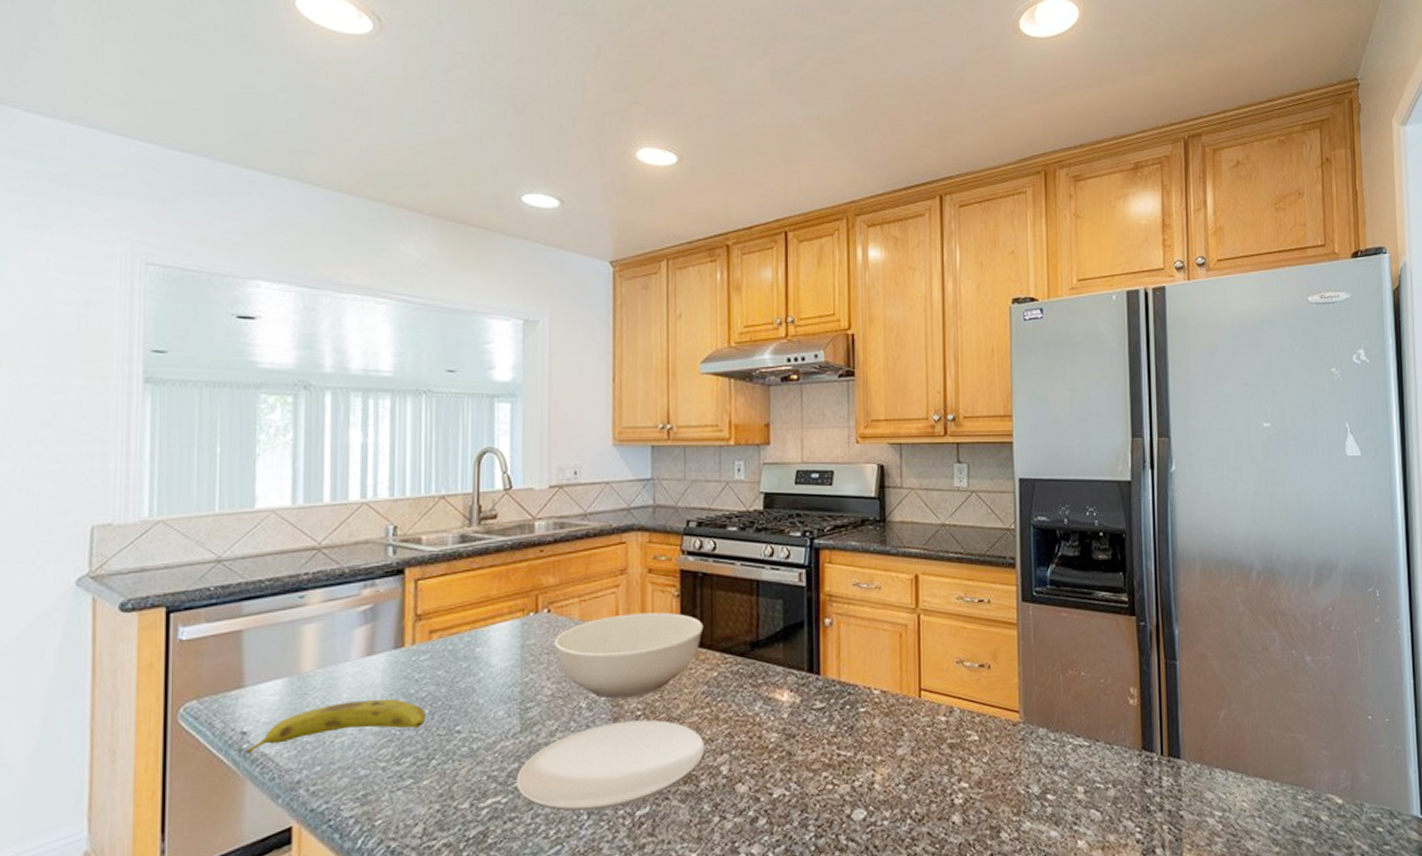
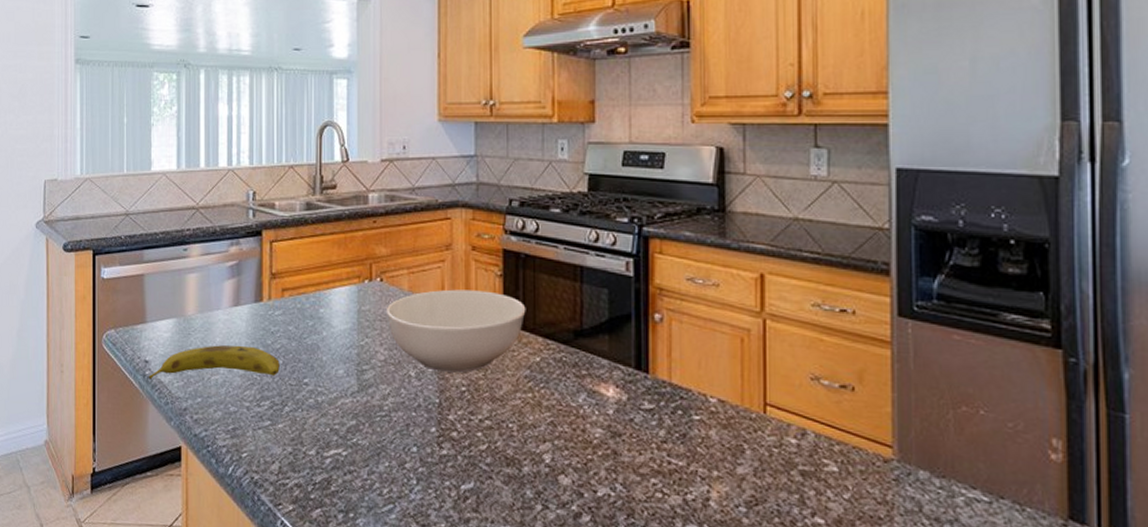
plate: present [516,719,705,812] -> none [354,394,527,478]

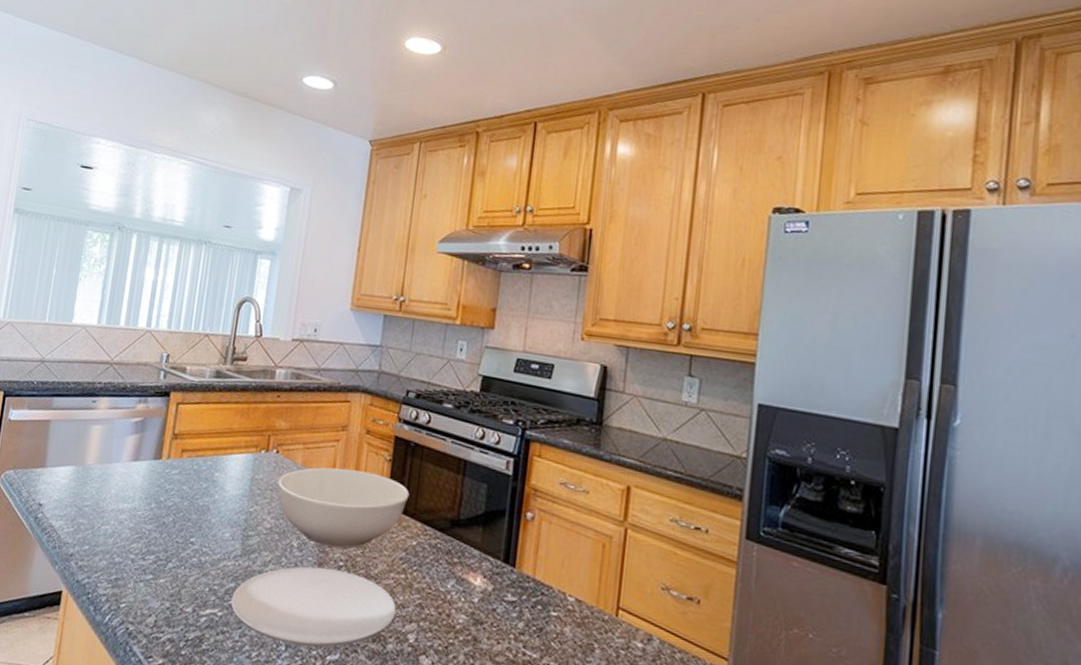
fruit: present [148,345,280,379] -> none [39,496,170,532]
plate: none [354,394,527,478] -> present [231,566,396,648]

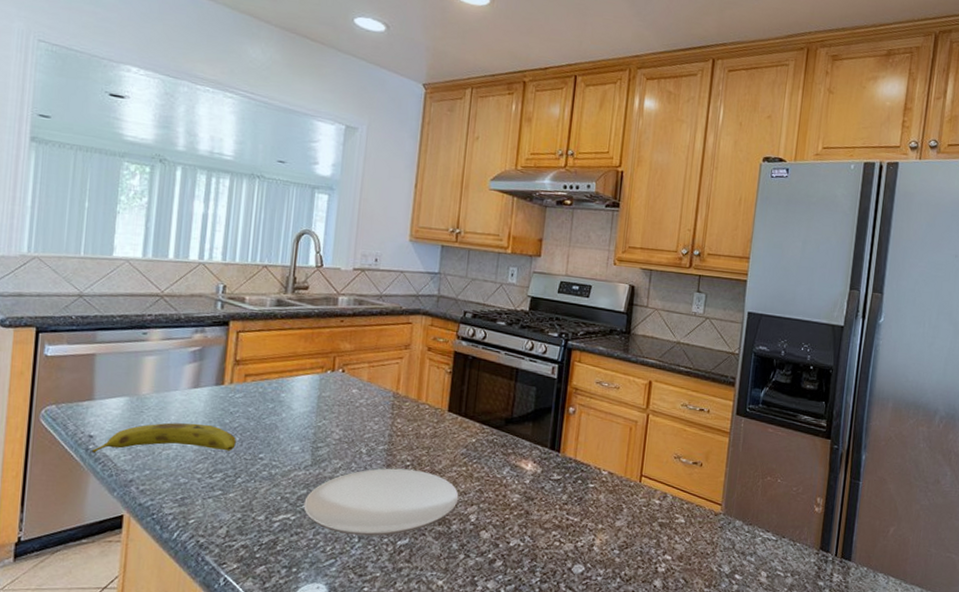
fruit: none [39,496,170,532] -> present [91,422,236,453]
bowl: present [277,467,410,549] -> none [344,382,469,451]

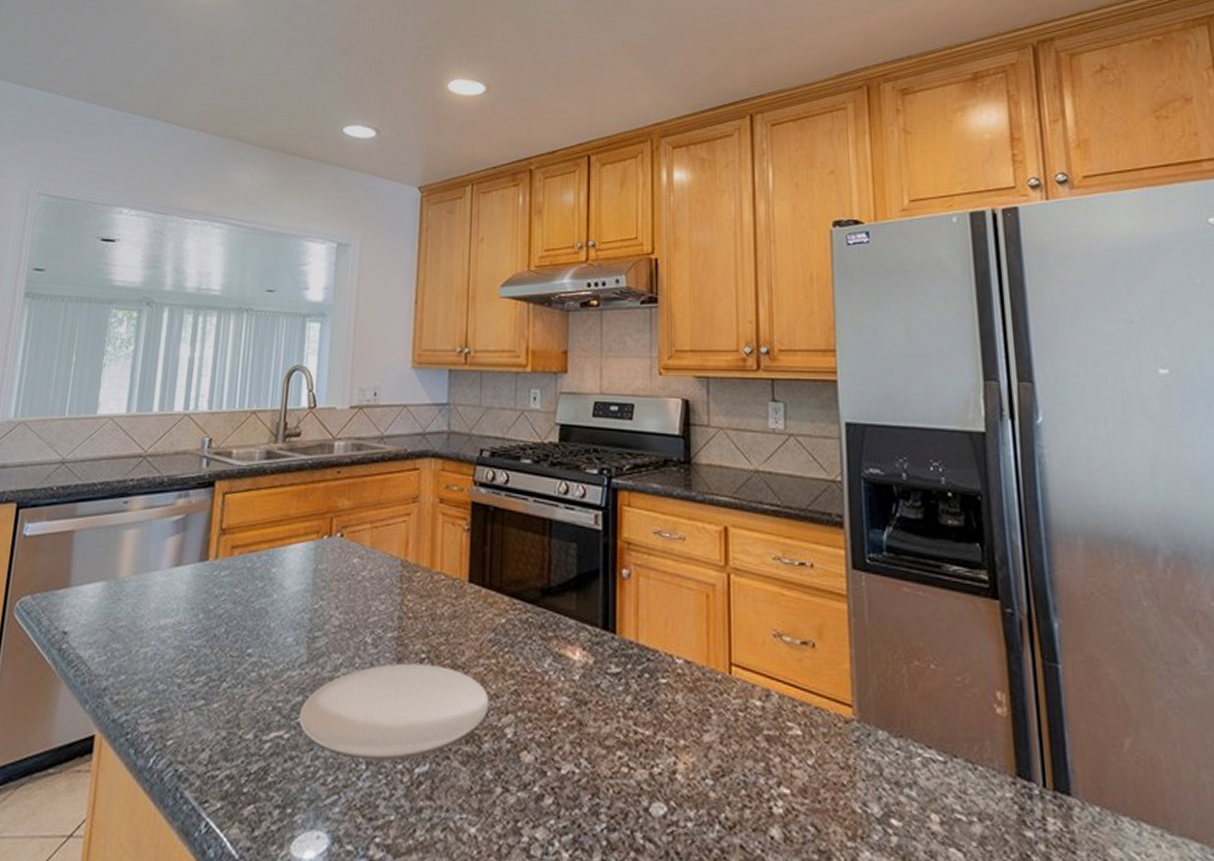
fruit: present [91,422,236,453] -> none [64,611,221,654]

